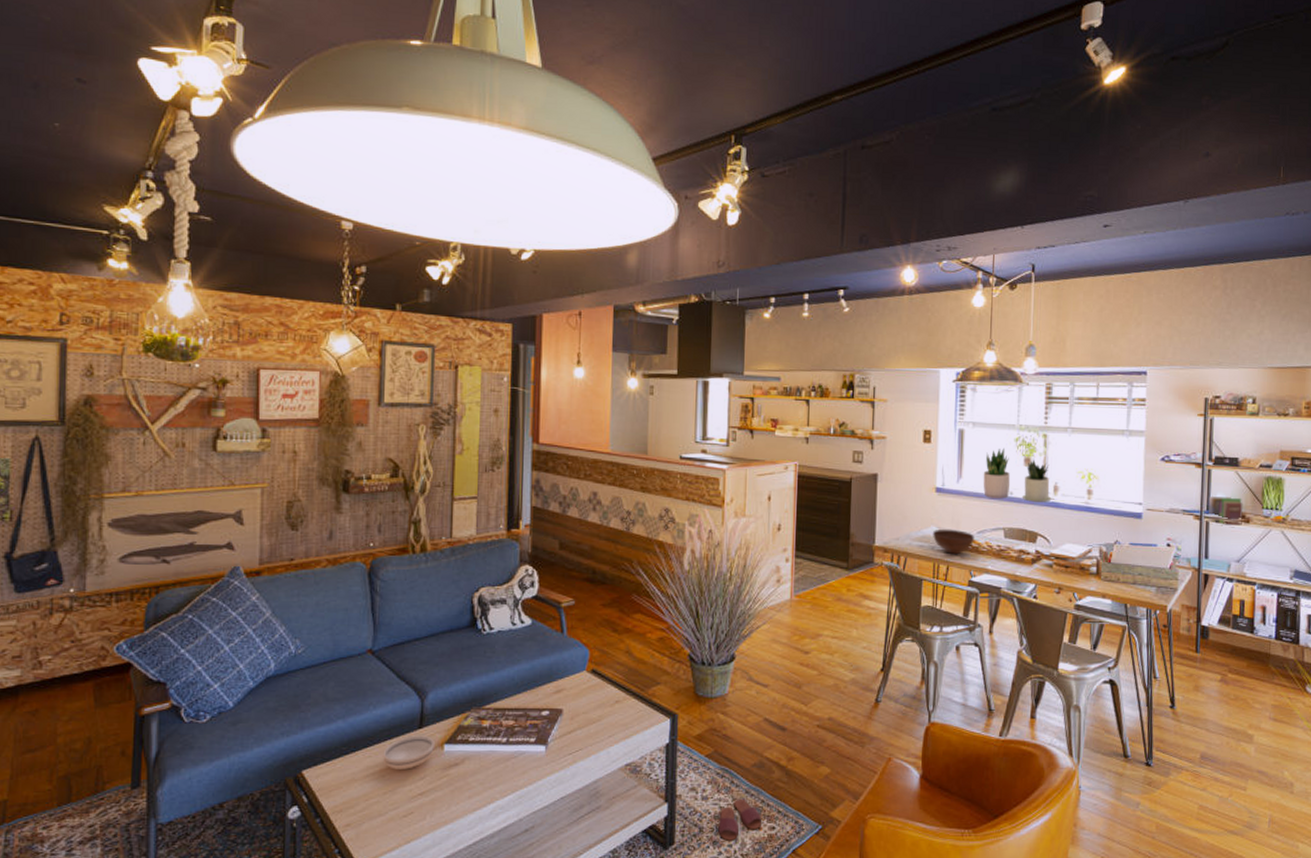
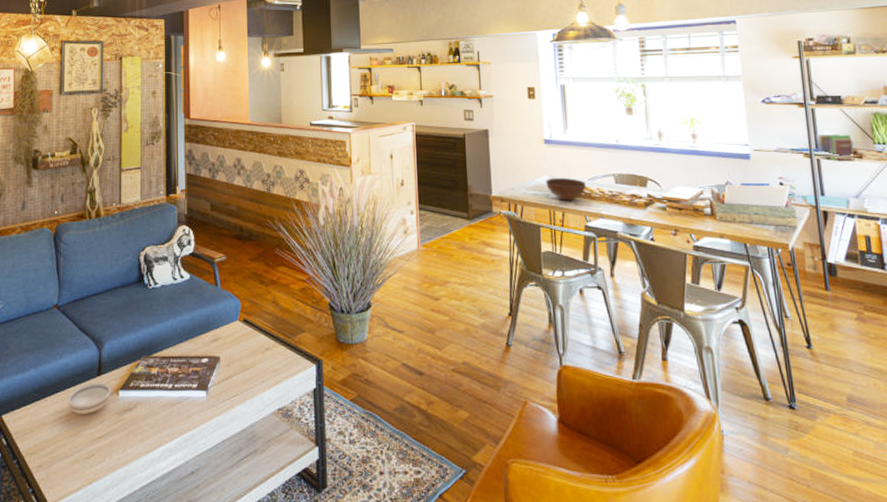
slippers: present [718,798,763,841] -> none [367,442,408,485]
planter: present [983,447,1010,500] -> none [588,99,615,148]
planter: present [1022,460,1052,504] -> none [627,109,657,150]

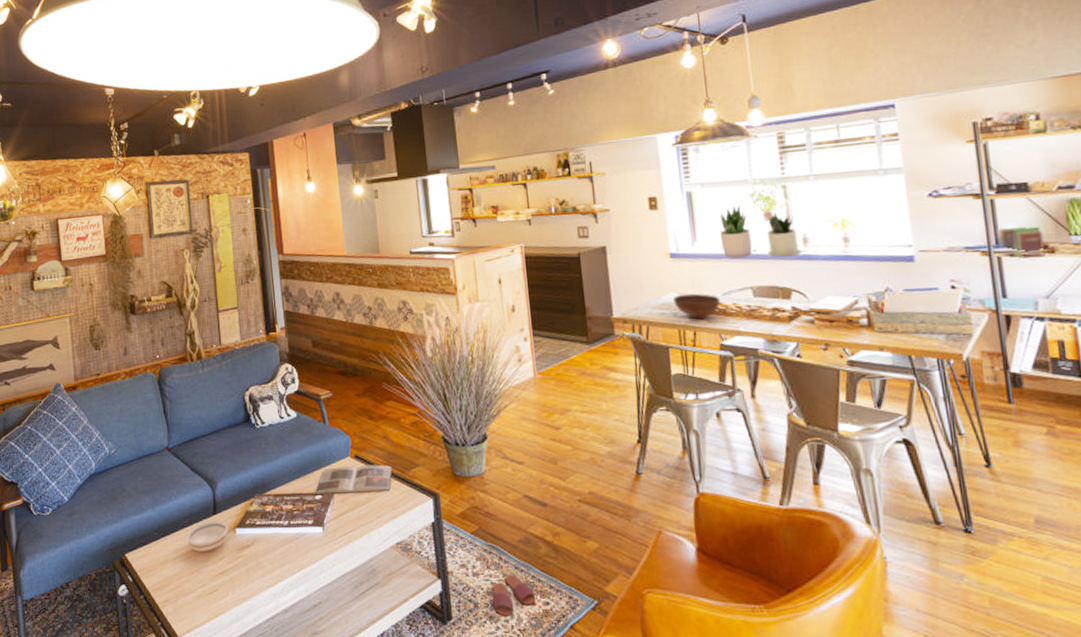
magazine: none [201,329,279,357] -> present [314,464,393,494]
slippers: none [367,442,408,485] -> present [492,574,536,616]
planter: none [588,99,615,148] -> present [719,204,752,259]
planter: none [627,109,657,150] -> present [766,214,802,258]

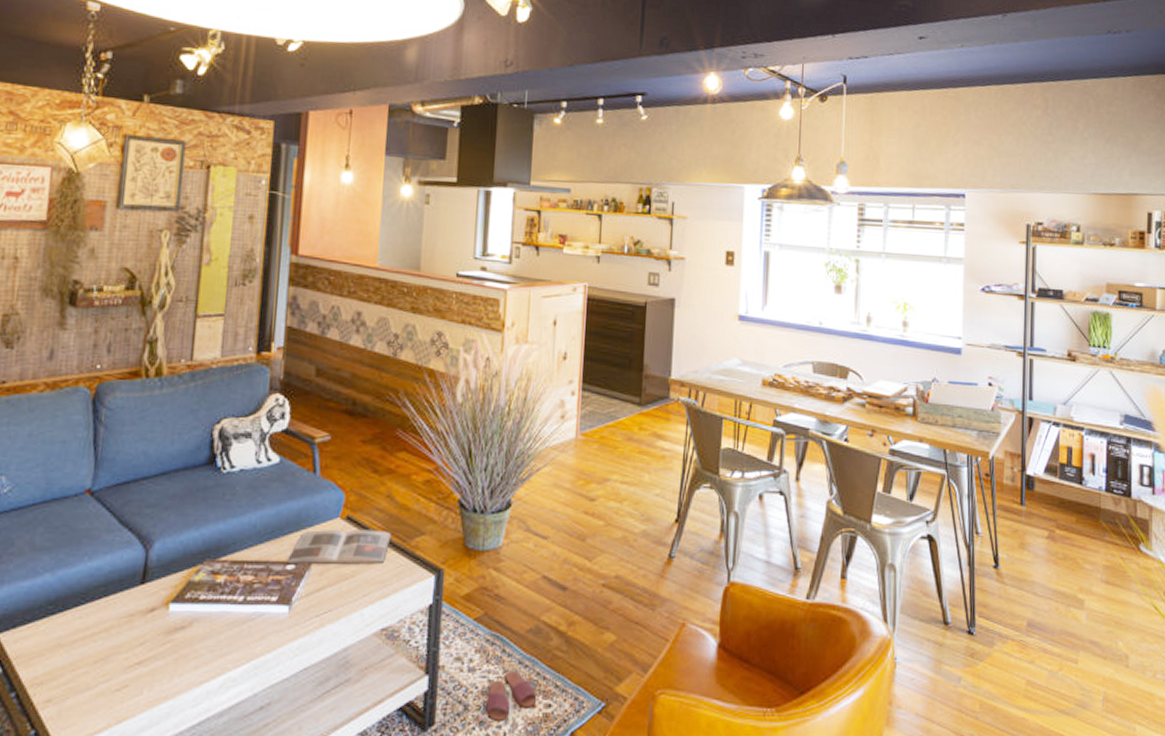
bowl: present [187,521,228,552] -> none [96,592,159,633]
bowl: present [673,293,720,319] -> none [735,361,780,390]
planter: present [719,204,752,259] -> none [790,273,819,330]
planter: present [766,214,802,258] -> none [832,287,865,335]
books: present [997,226,1046,259] -> none [1032,330,1069,364]

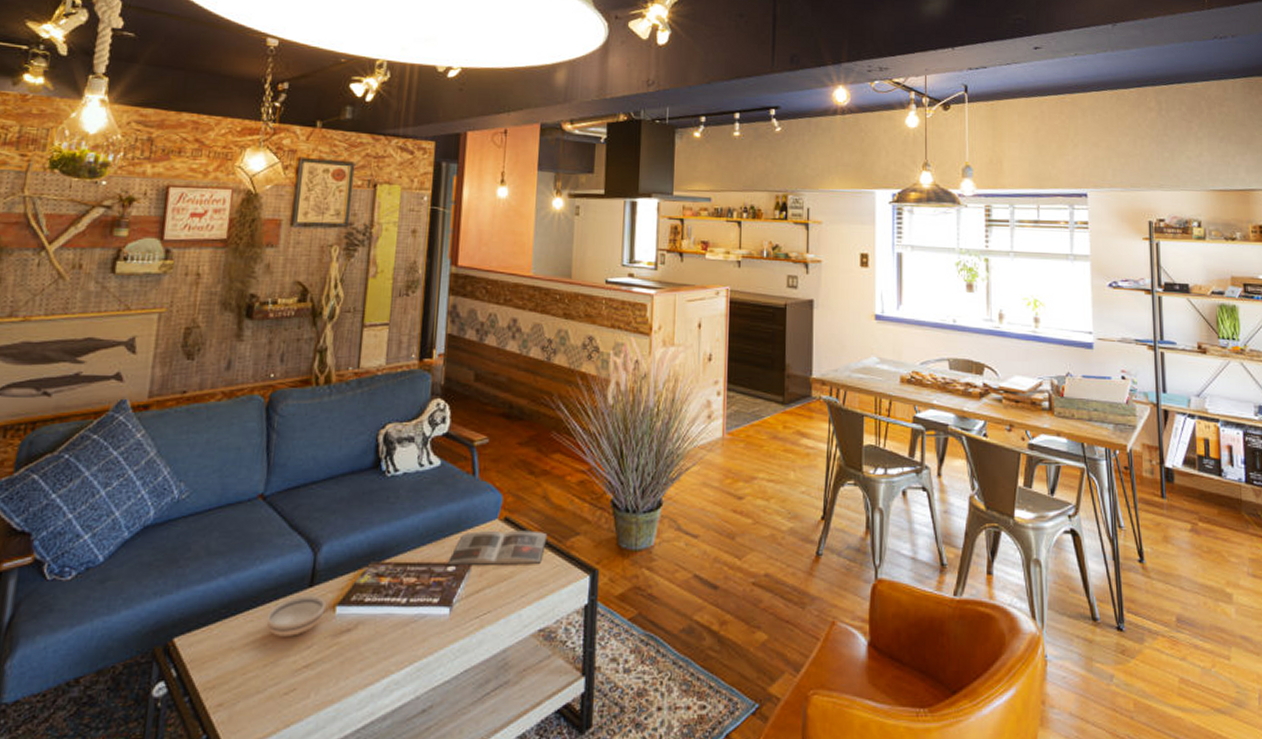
bowl: none [96,592,159,633] -> present [266,595,326,636]
slippers: present [486,670,537,721] -> none [642,671,692,723]

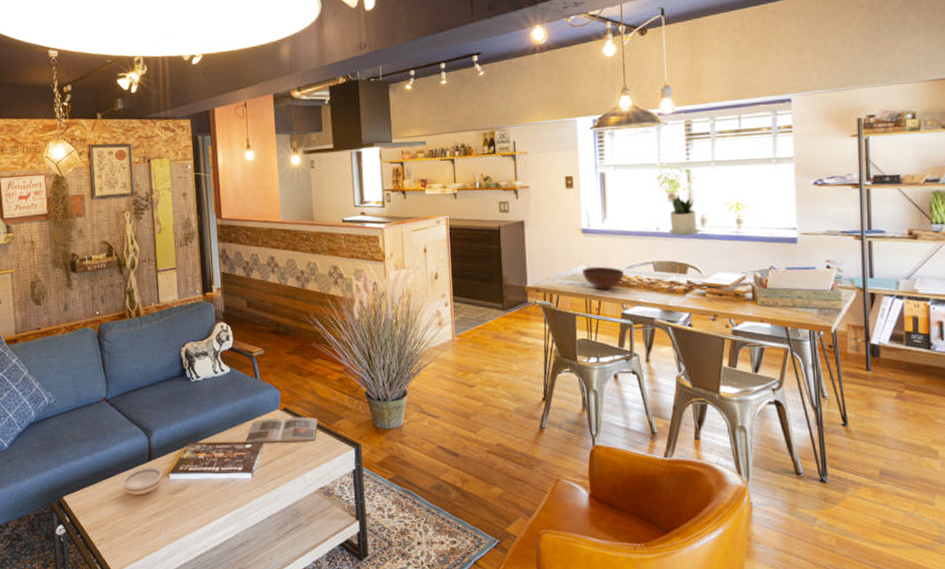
bowl: none [874,359,917,387] -> present [582,266,624,289]
planter: none [965,286,997,332] -> present [668,196,700,236]

